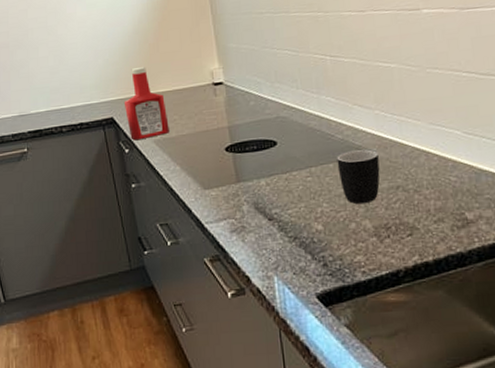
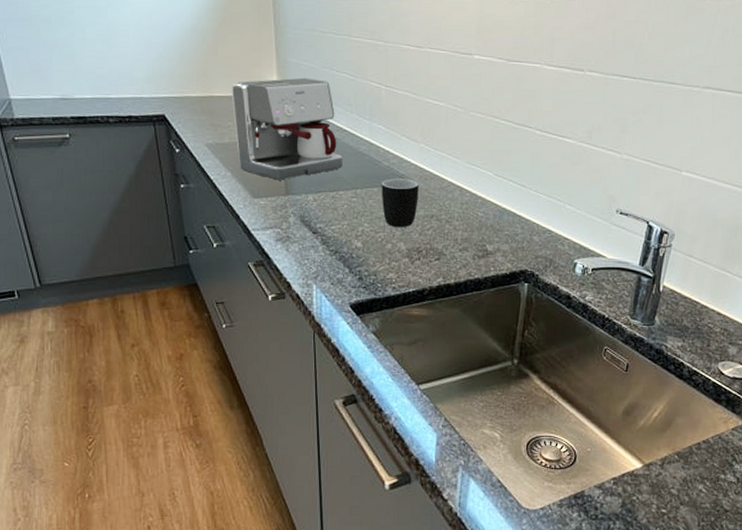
ketchup bottle: present [123,67,169,141] -> none [176,67,223,142]
coffee maker: none [174,60,293,168] -> present [231,77,342,180]

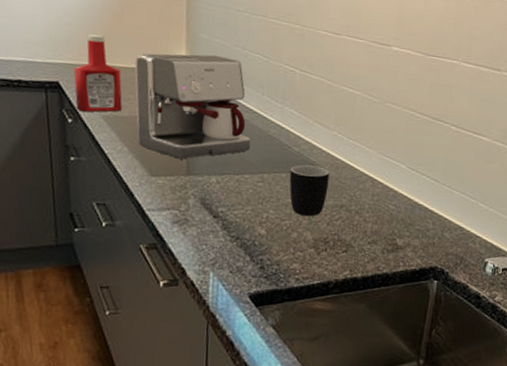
ketchup bottle: none [176,67,223,142] -> present [73,34,123,112]

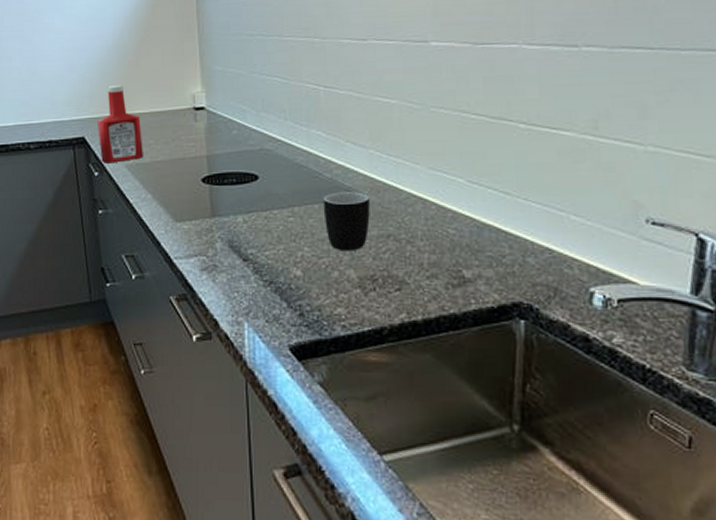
coffee maker: present [134,53,250,160] -> none [152,85,276,201]

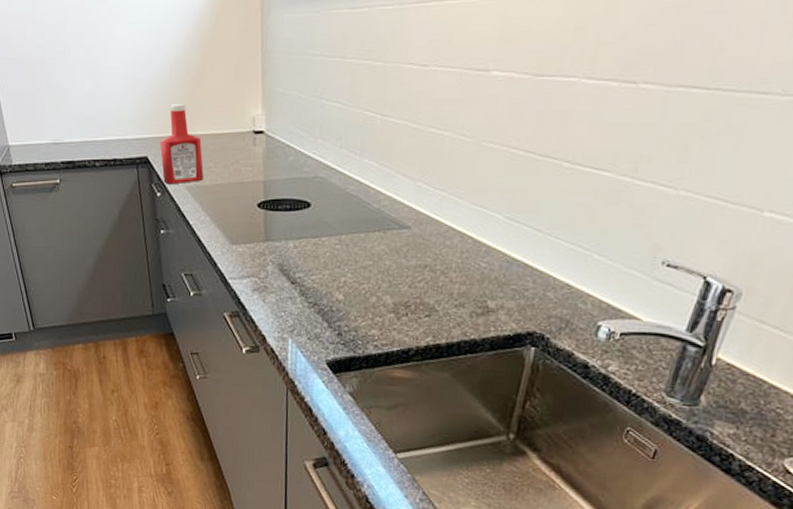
mug: present [323,192,370,252] -> none [368,223,412,279]

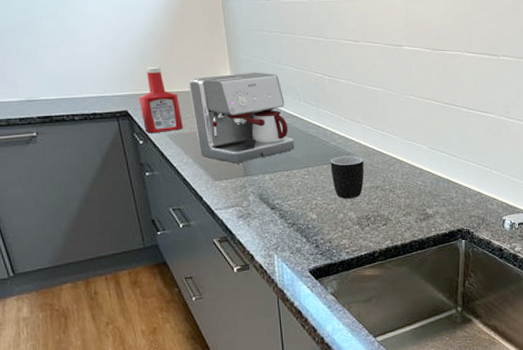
coffee maker: none [213,109,328,225] -> present [188,72,294,164]
mug: none [368,223,412,279] -> present [330,156,364,199]

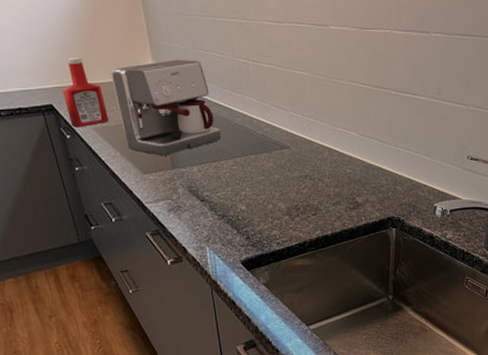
mug: present [330,156,364,199] -> none [257,144,293,190]

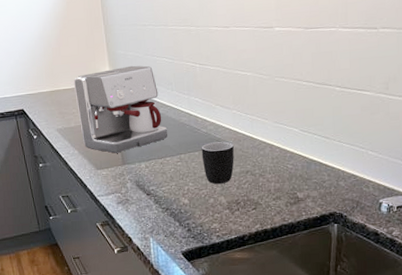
ketchup bottle: present [62,58,109,128] -> none [32,68,69,129]
mug: none [257,144,293,190] -> present [201,141,234,185]

